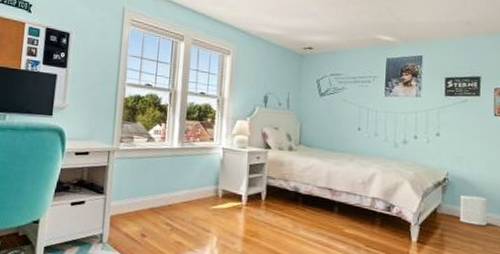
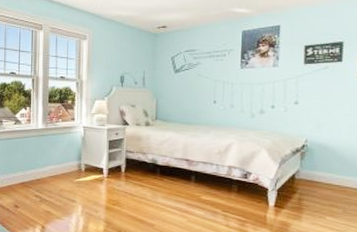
wastebasket: present [460,195,488,226] -> none [319,161,350,189]

